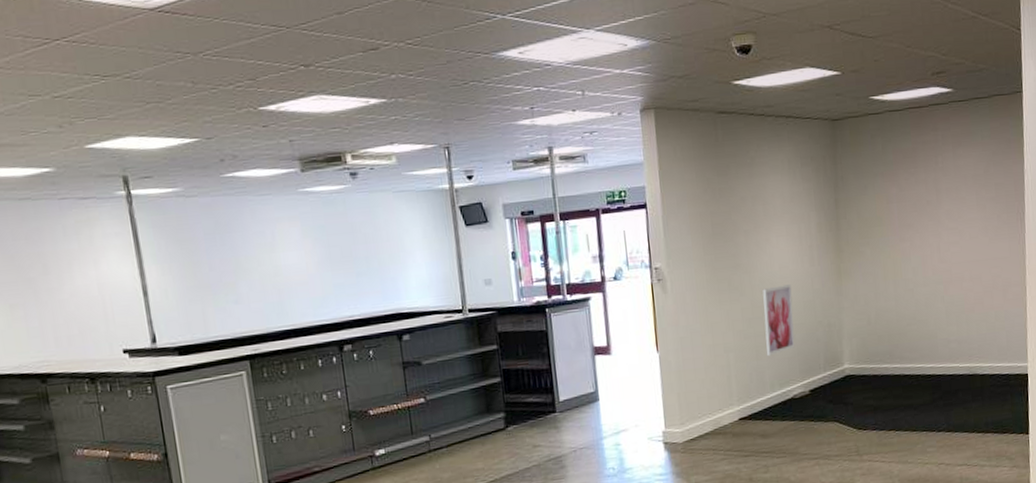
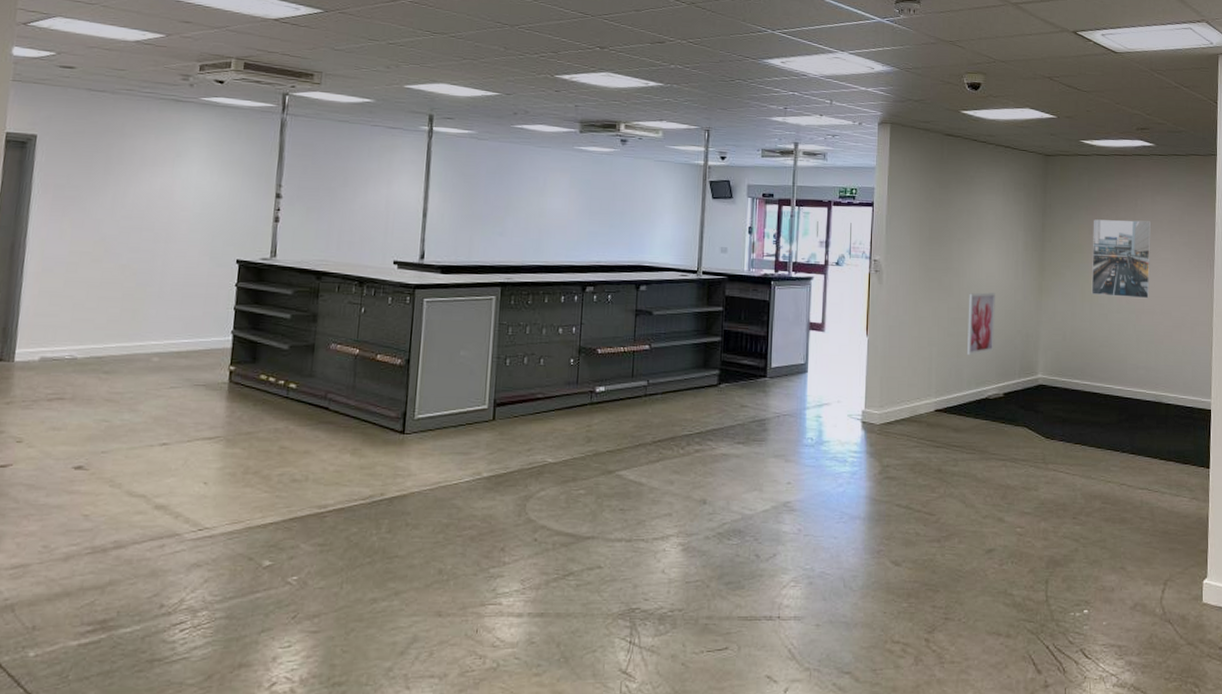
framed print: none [891,179,958,270] -> present [1091,219,1152,299]

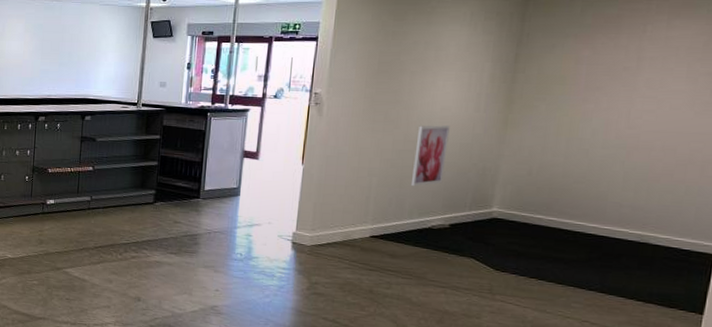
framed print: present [1091,219,1152,299] -> none [570,48,663,134]

